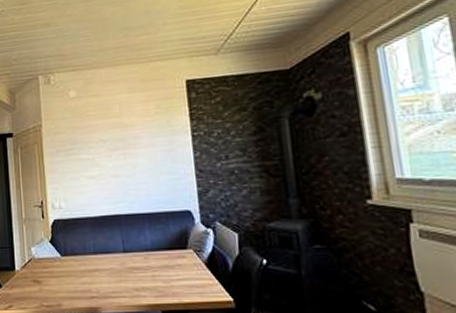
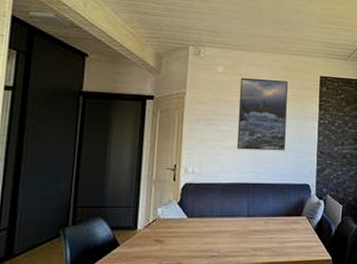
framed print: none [94,93,157,178] -> present [236,77,288,151]

